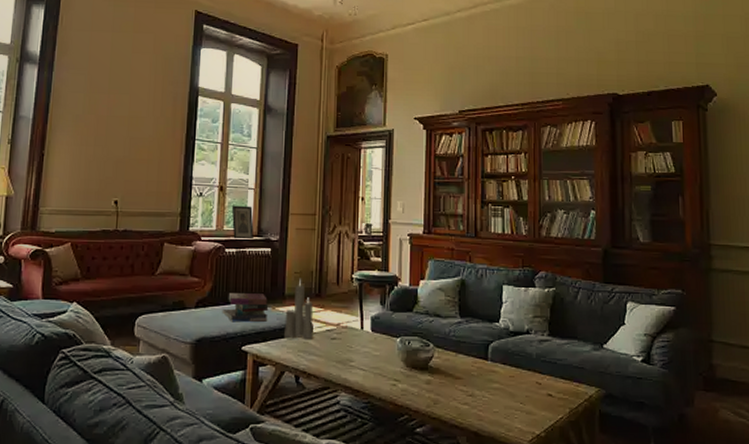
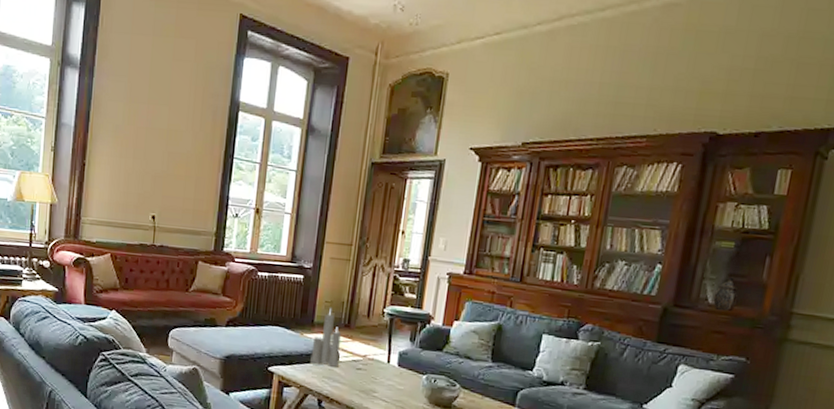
books: present [222,293,269,323] -> none [251,315,297,347]
picture frame: present [231,205,254,240] -> none [266,229,288,265]
decorative jar: none [643,217,664,249] -> present [713,277,739,312]

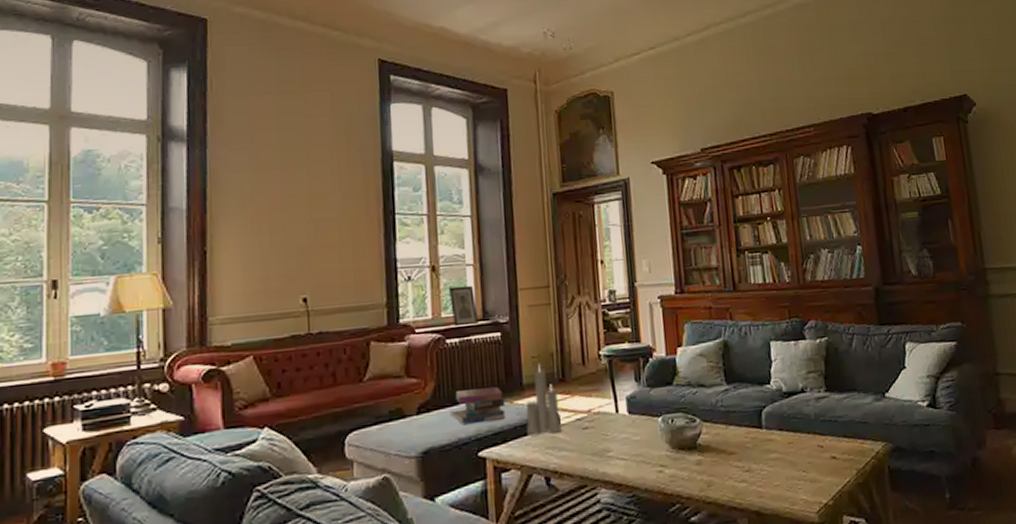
books: none [251,315,297,347] -> present [450,387,506,426]
picture frame: none [266,229,288,265] -> present [448,285,478,327]

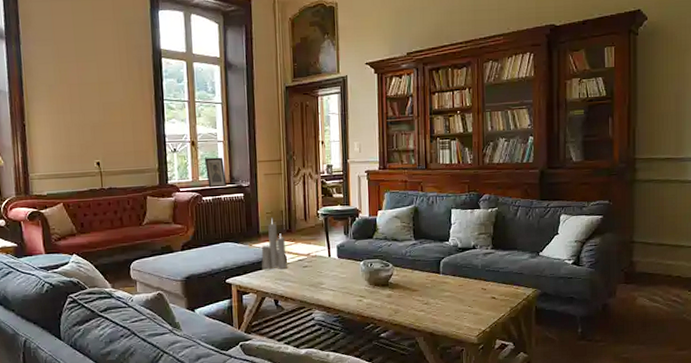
books: present [450,387,506,426] -> none [205,233,246,260]
decorative jar: present [915,245,938,281] -> none [576,138,595,166]

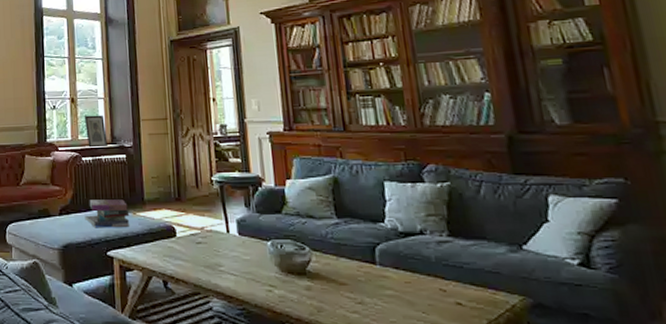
books: none [205,233,246,260] -> present [84,199,130,228]
candle: present [261,218,287,270] -> none [146,184,177,244]

